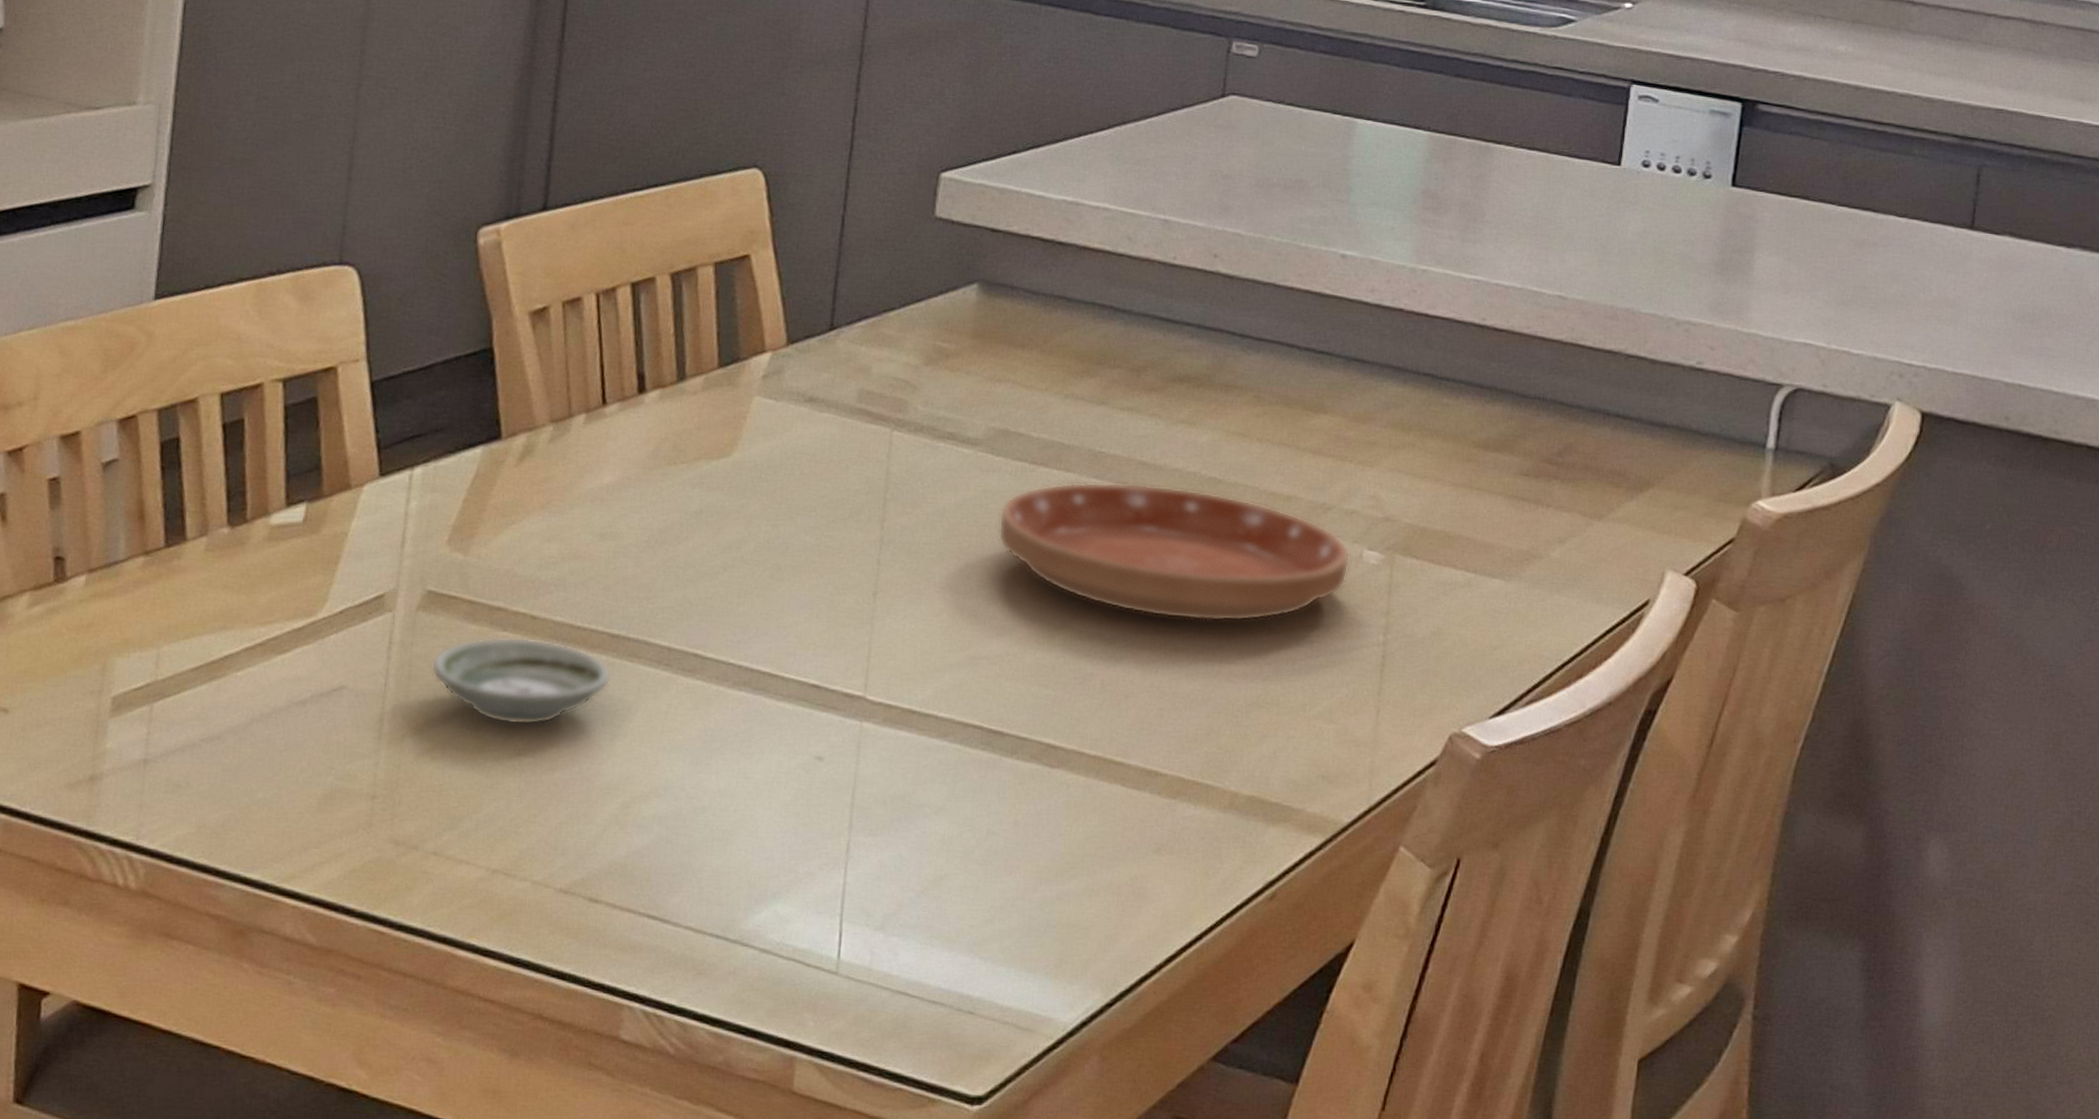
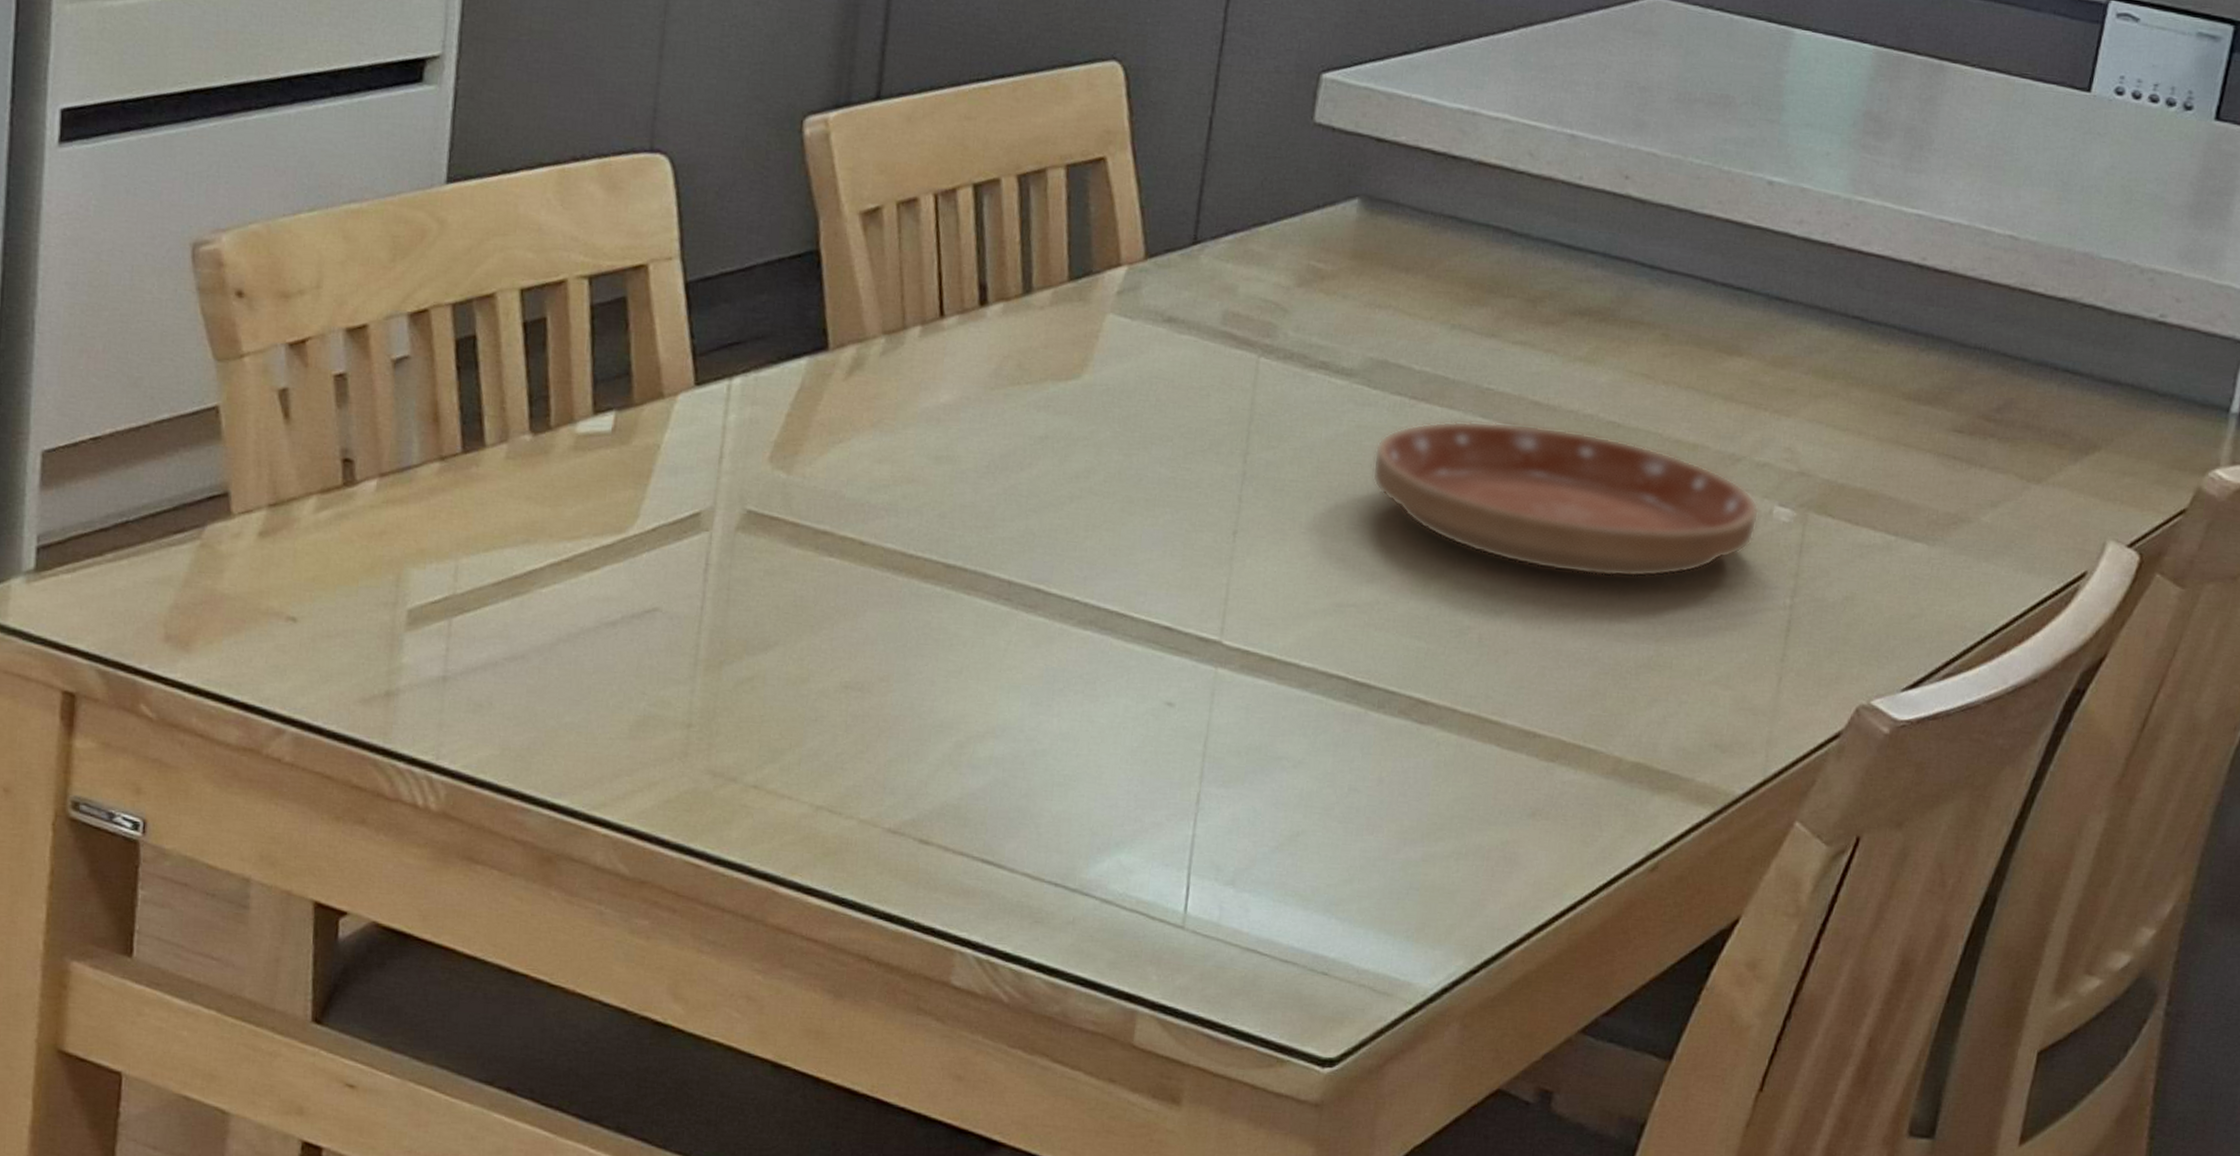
saucer: present [431,637,611,725] -> none [751,562,946,657]

